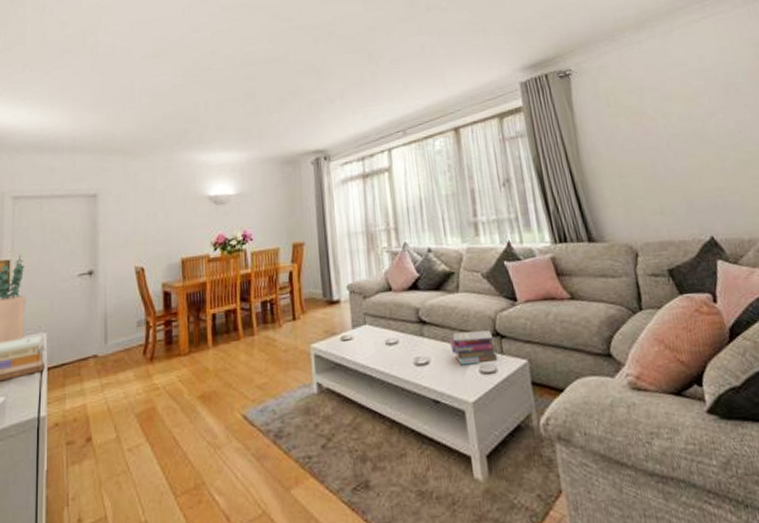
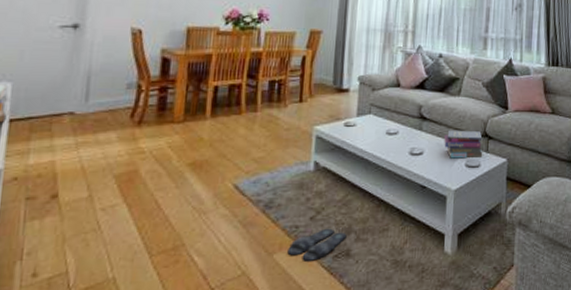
slippers: none [304,456,363,496] -> present [287,228,347,261]

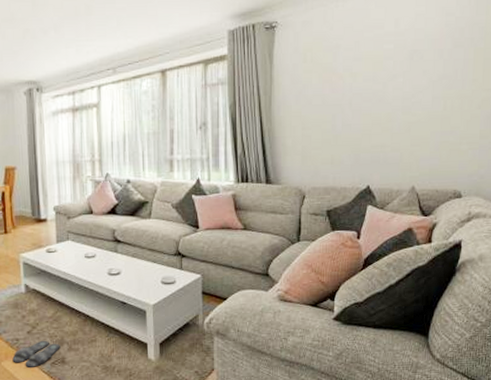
books: present [444,130,483,159] -> none [139,250,177,277]

